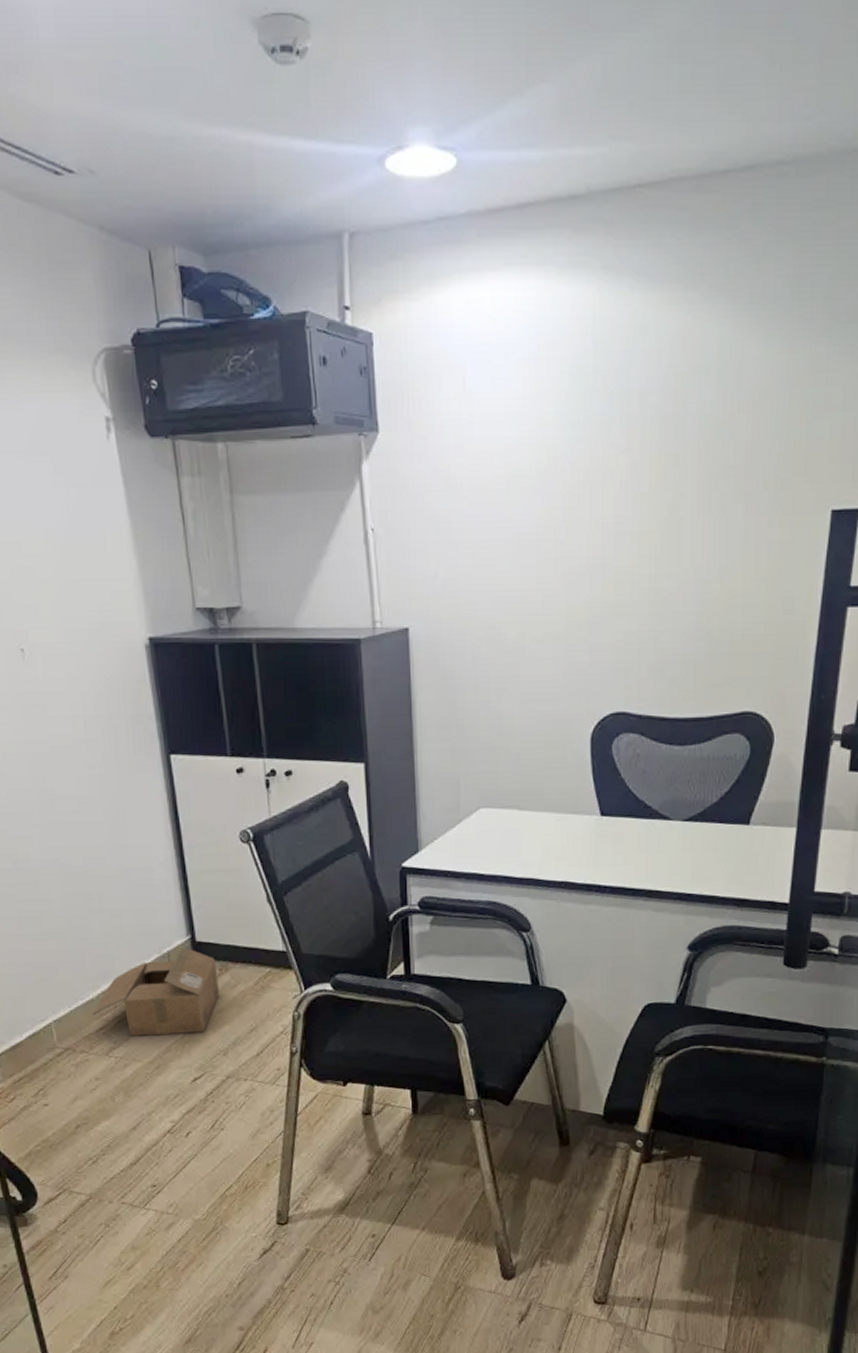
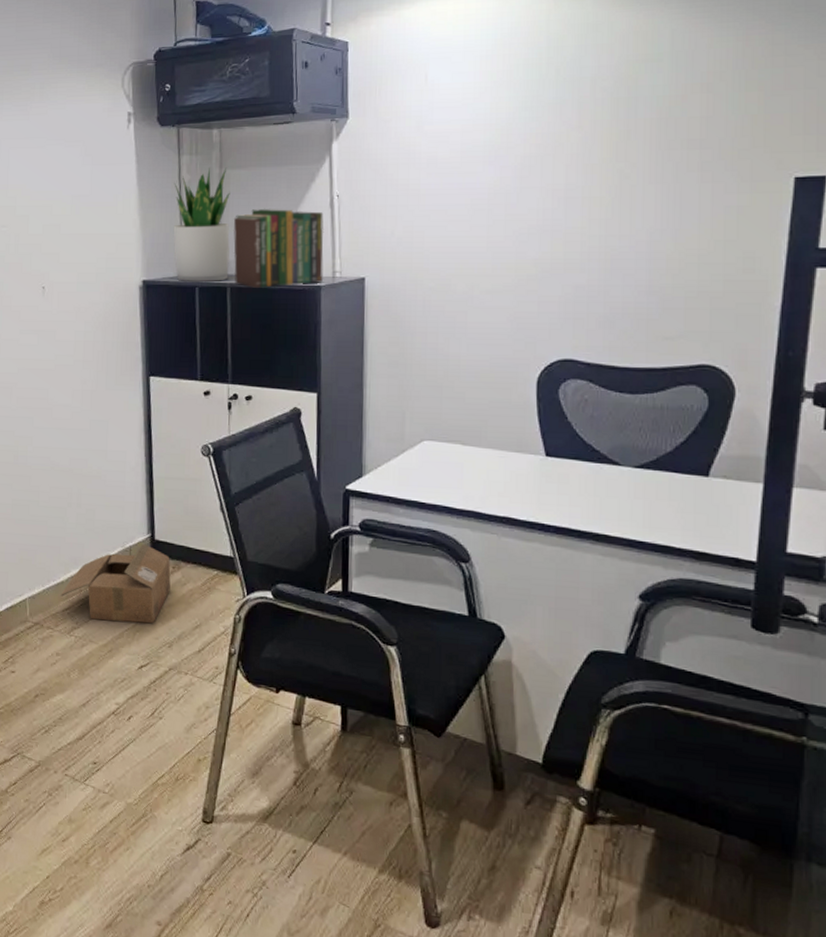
planter: none [175,493,253,639] -> present [173,167,230,283]
books: none [252,545,363,643] -> present [233,208,324,288]

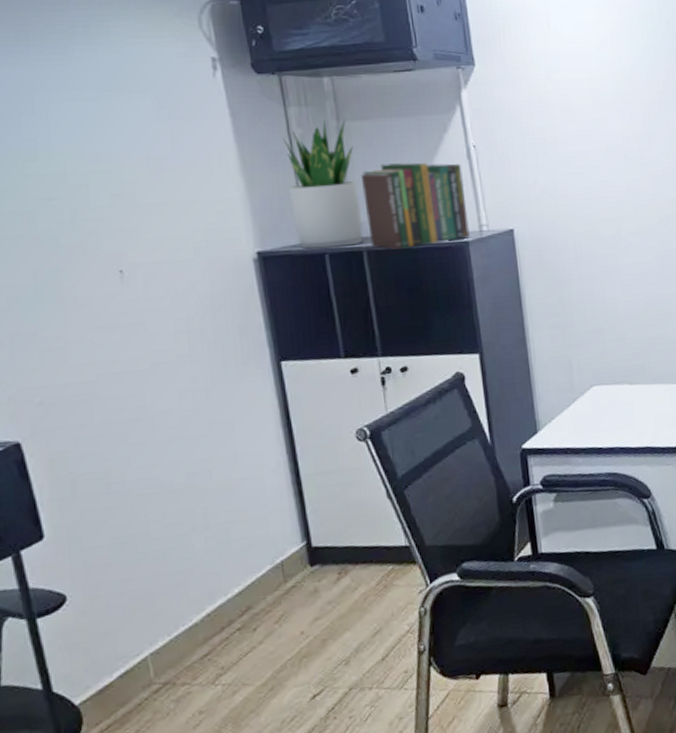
cardboard box: present [61,544,171,624] -> none [196,554,339,659]

